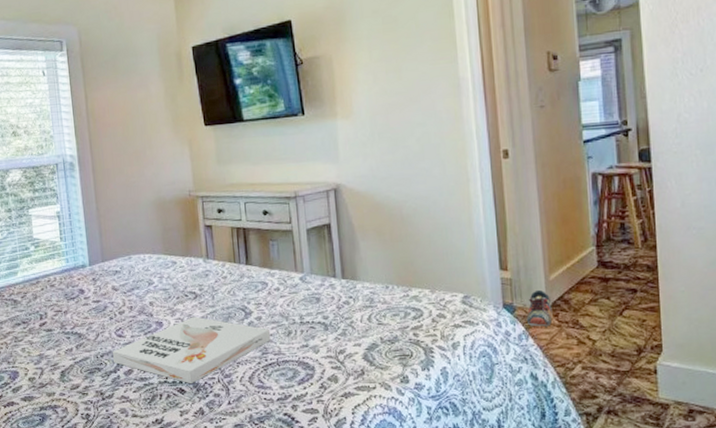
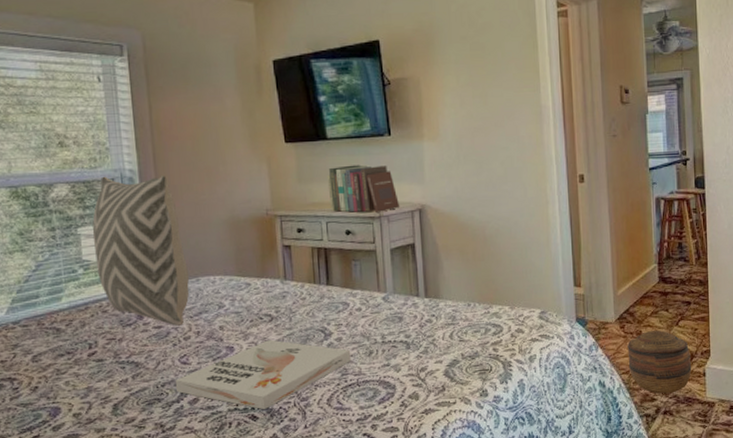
pillow: none [41,160,123,301] -> present [92,176,189,326]
books: none [244,145,315,193] -> present [327,164,400,213]
shoe: present [526,289,553,327] -> none [596,304,620,339]
basket: none [562,320,640,392] -> present [627,330,692,394]

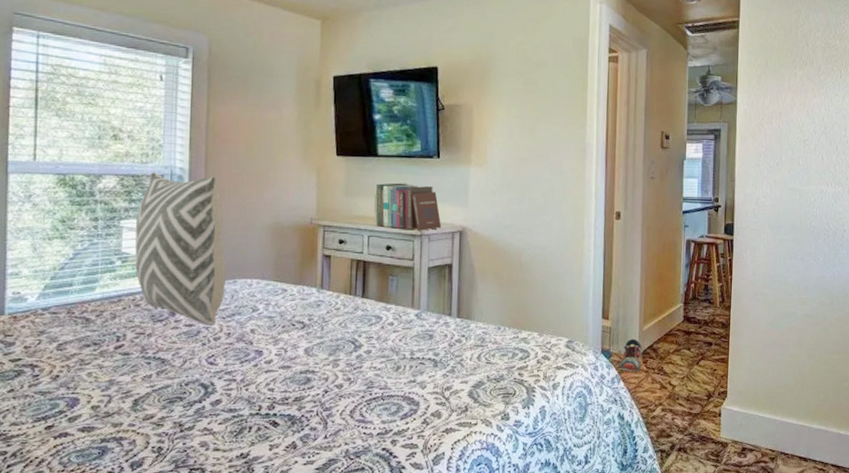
book: present [175,339,352,410] -> none [199,347,379,417]
shoe: none [596,304,620,339] -> present [620,338,643,372]
basket: present [627,330,692,394] -> none [648,368,709,431]

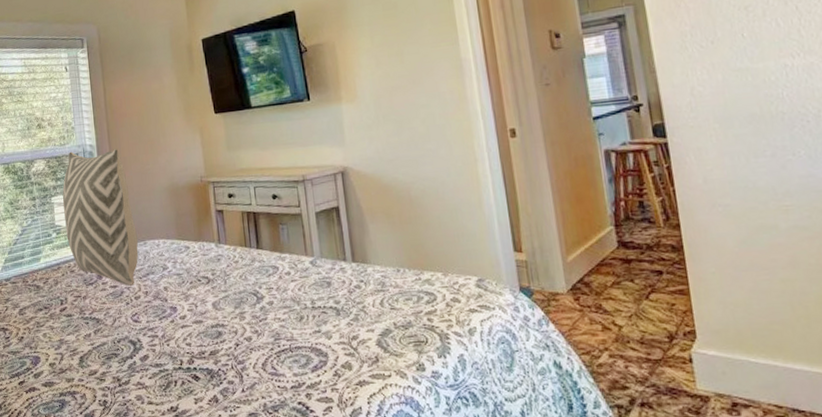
books: present [373,183,442,231] -> none [253,130,323,177]
shoe: present [620,338,643,372] -> none [545,272,574,312]

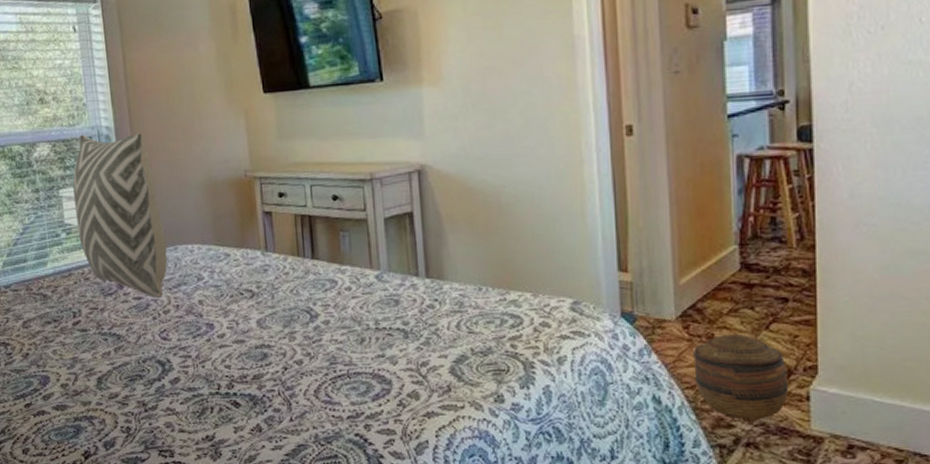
basket: none [585,304,673,382] -> present [693,335,789,420]

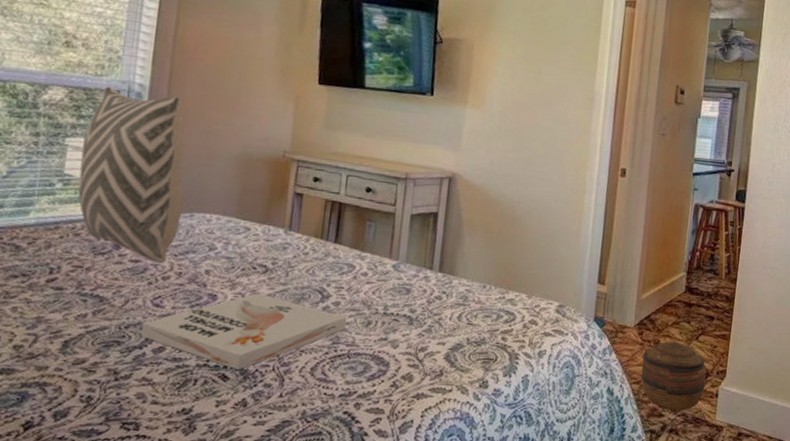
book: none [155,318,341,397] -> present [141,293,348,371]

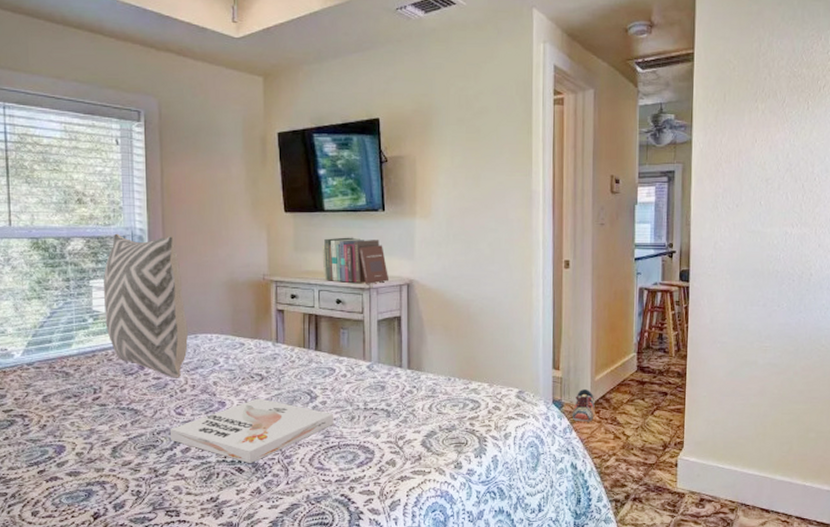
books: none [354,118,430,174] -> present [322,237,390,284]
shoe: none [613,307,639,344] -> present [572,388,595,422]
basket: present [640,342,706,411] -> none [601,418,664,481]

